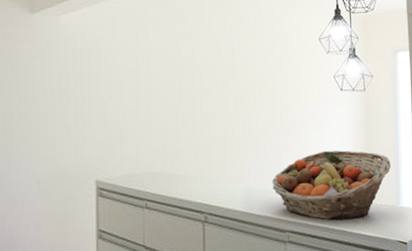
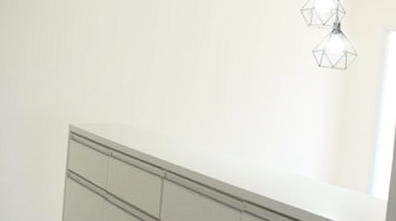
fruit basket: present [272,150,391,220] -> none [233,126,366,201]

